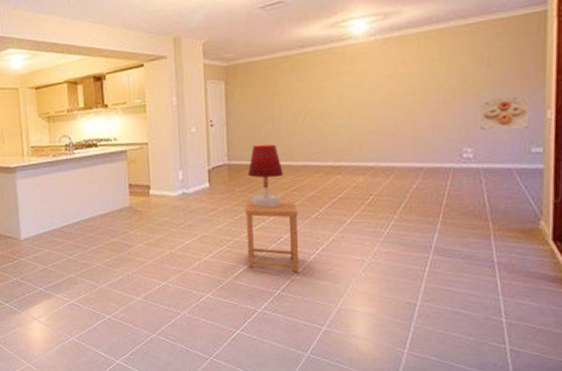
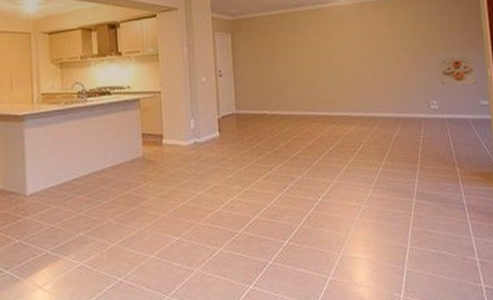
side table: present [244,201,300,273] -> none [253,149,305,222]
table lamp: present [247,144,283,208] -> none [254,94,286,157]

